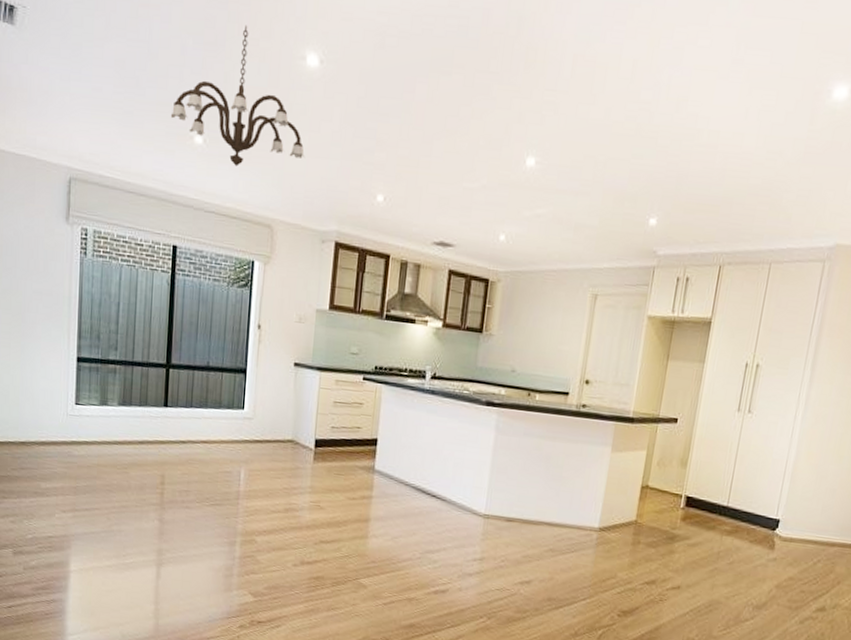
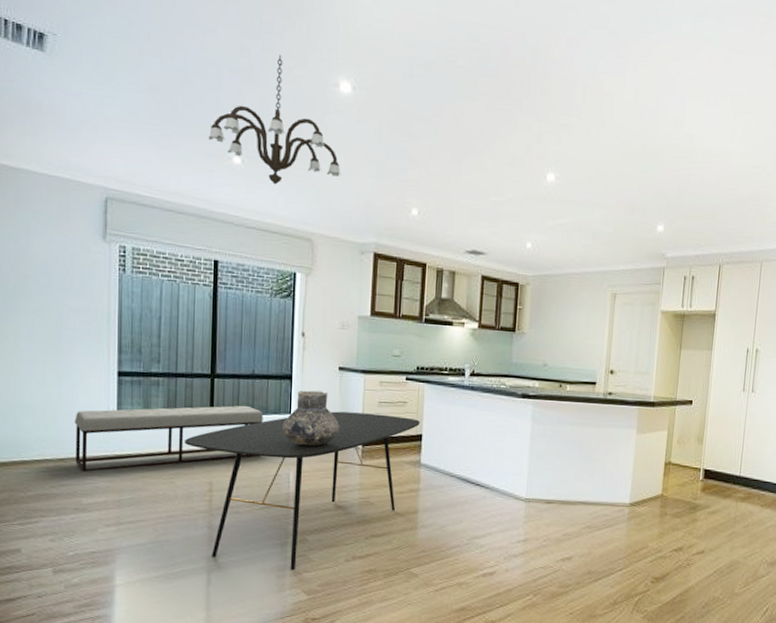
bench: none [35,394,217,457] -> present [74,405,263,473]
dining table: none [139,409,376,571] -> present [185,411,420,570]
vase: none [235,385,293,445] -> present [282,390,340,447]

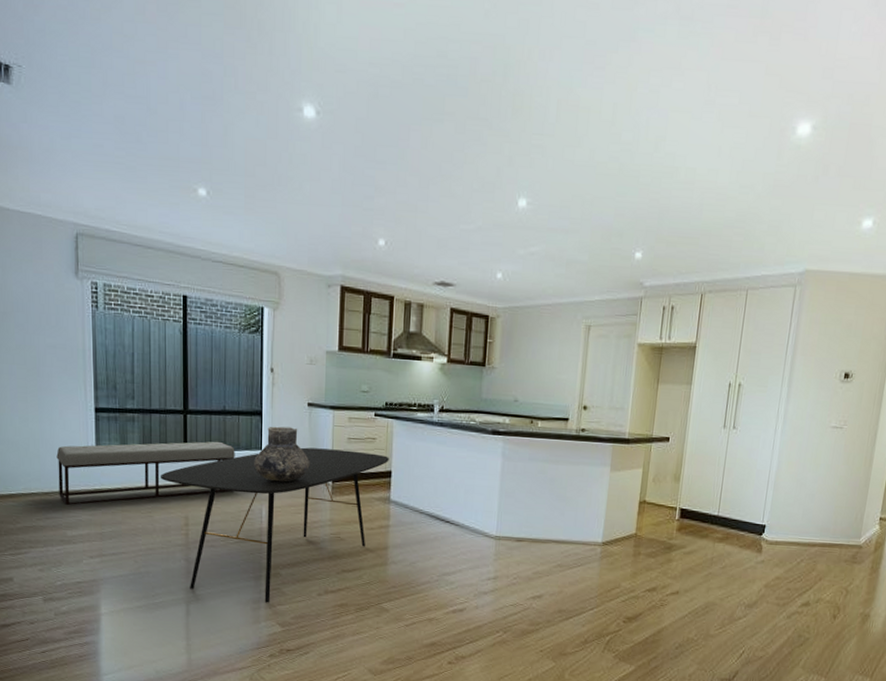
chandelier: present [208,54,341,185] -> none [173,78,306,217]

